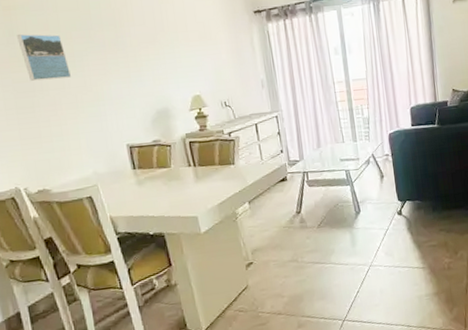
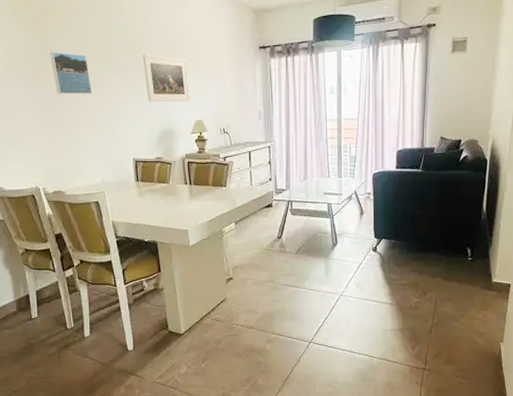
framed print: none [125,28,185,80] -> present [142,54,190,101]

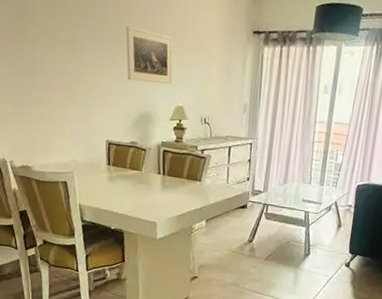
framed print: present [50,51,93,95] -> none [26,11,69,65]

